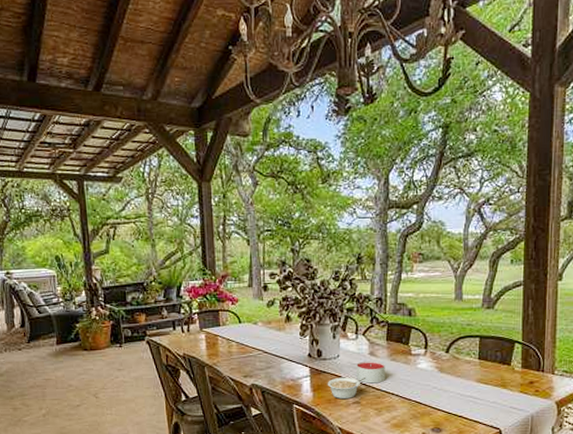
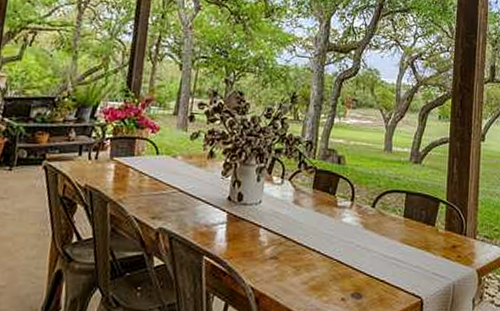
legume: present [327,377,366,400] -> none [244,226,288,254]
candle: present [356,361,385,384] -> none [277,209,309,237]

